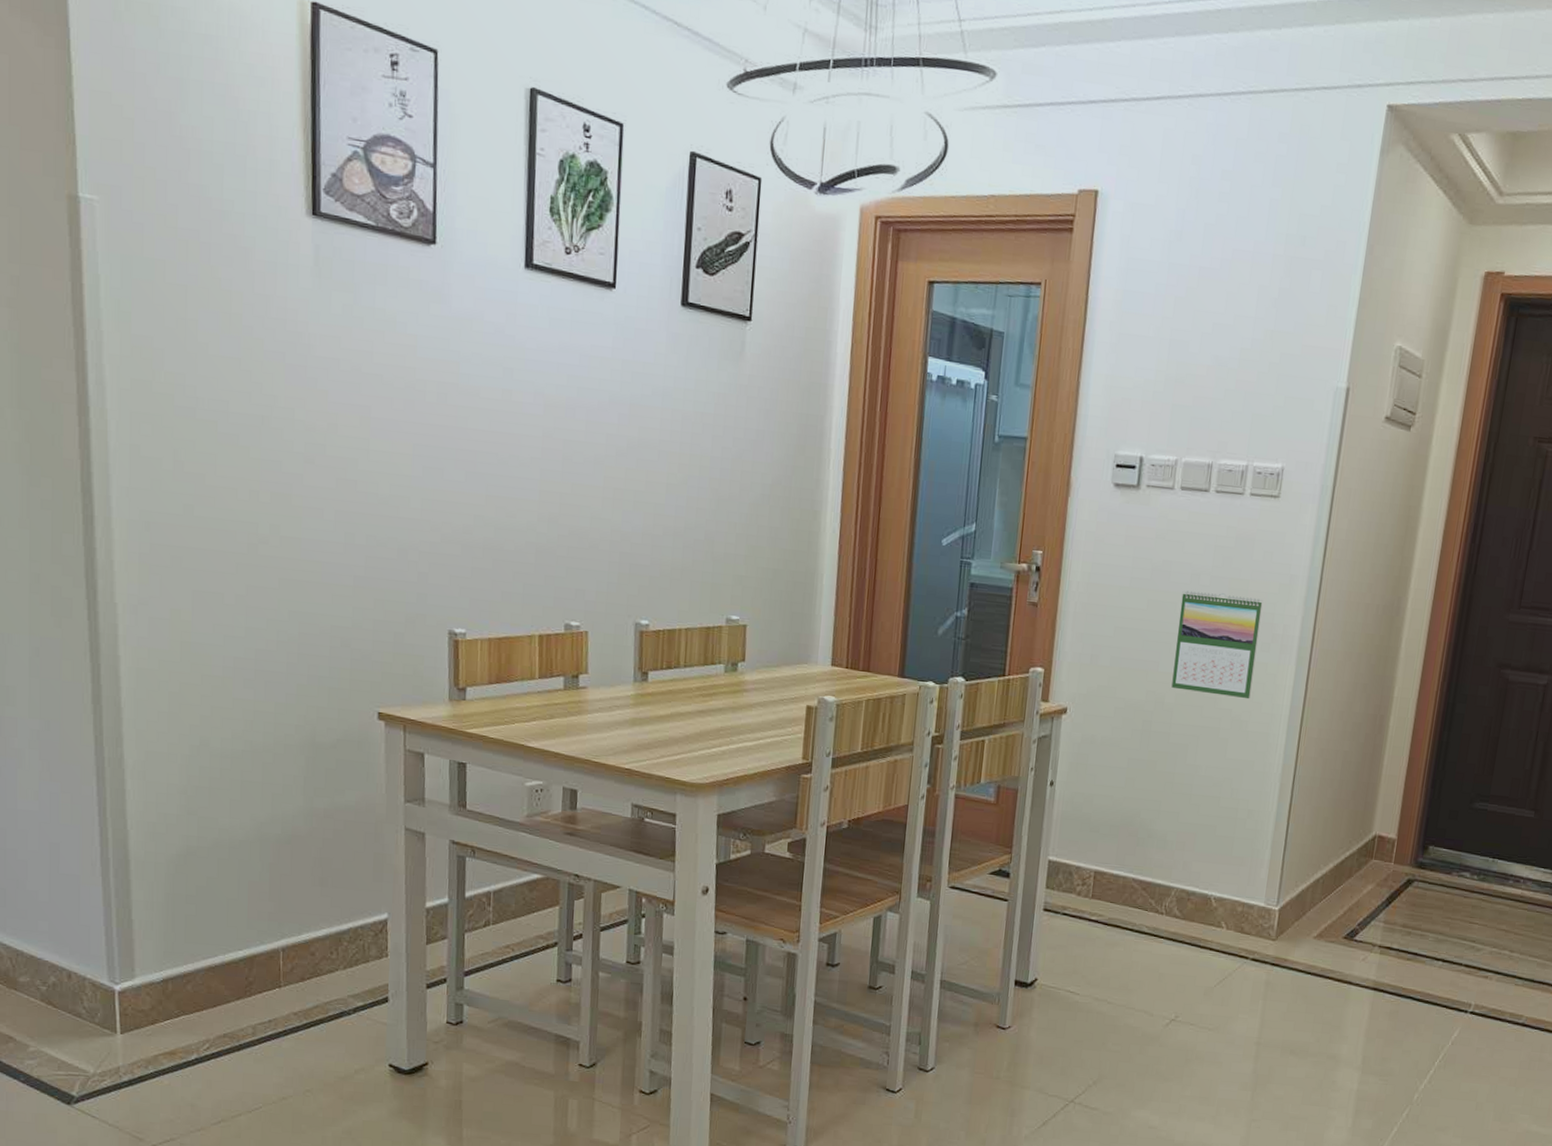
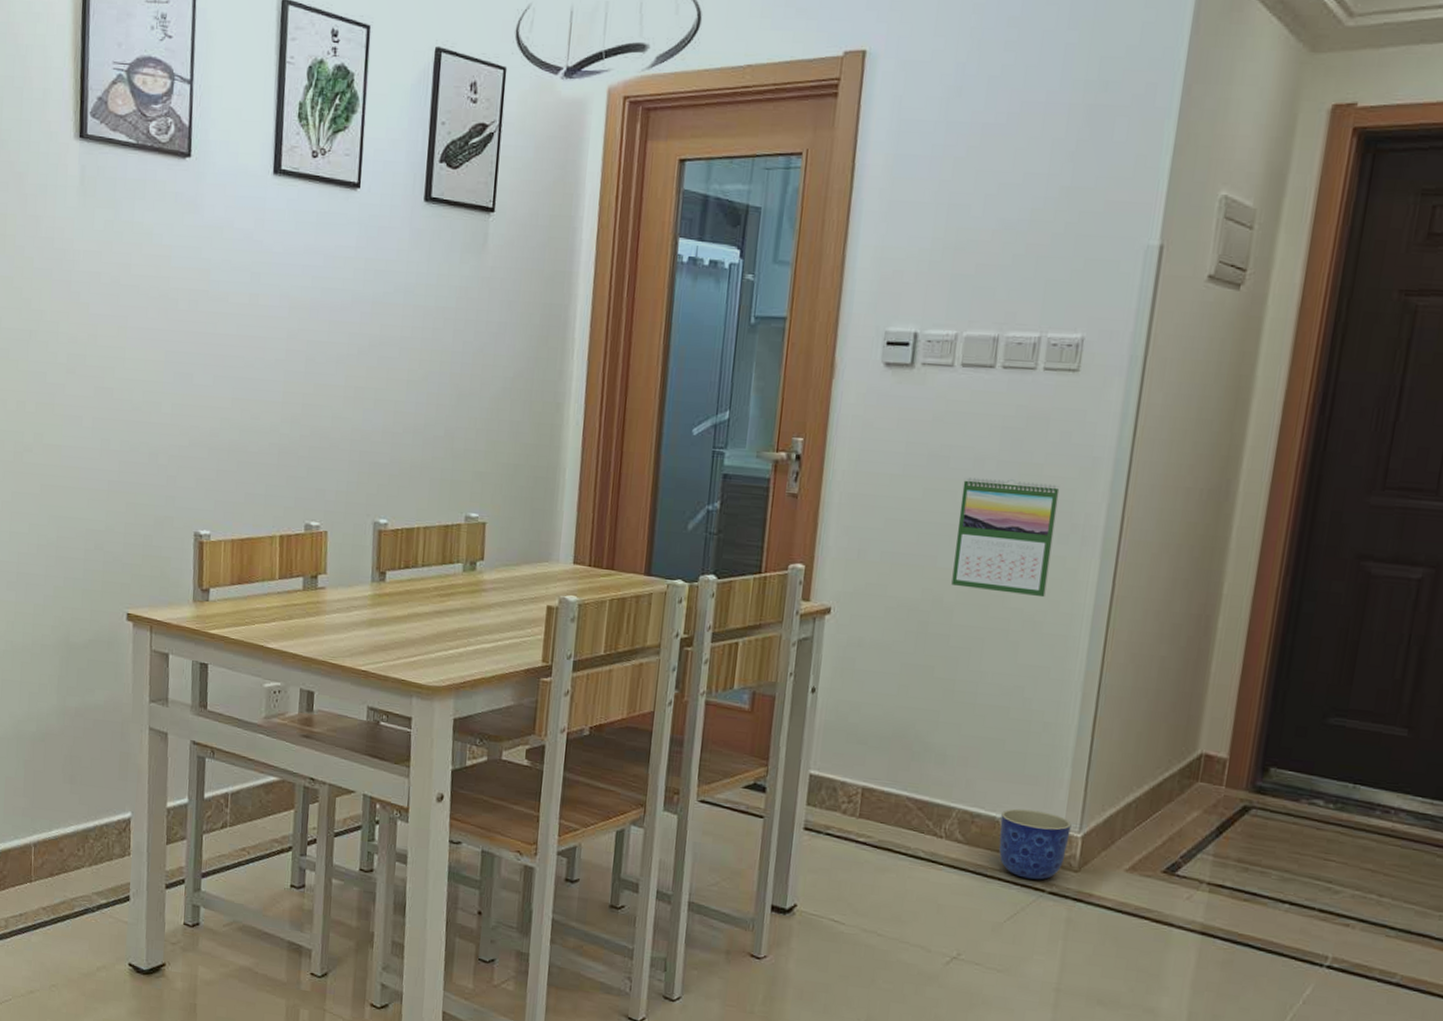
planter: none [1210,886,1271,949] -> present [998,808,1072,880]

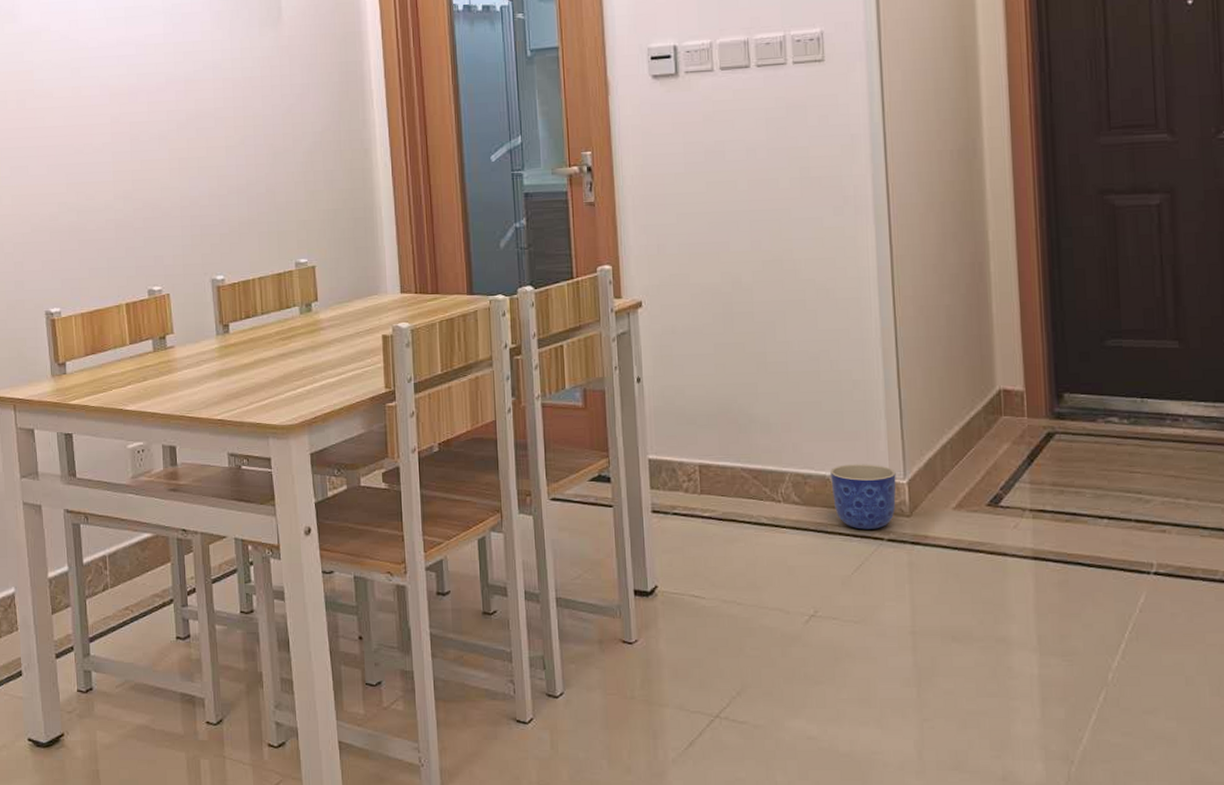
calendar: present [951,477,1060,598] -> none [740,163,832,267]

